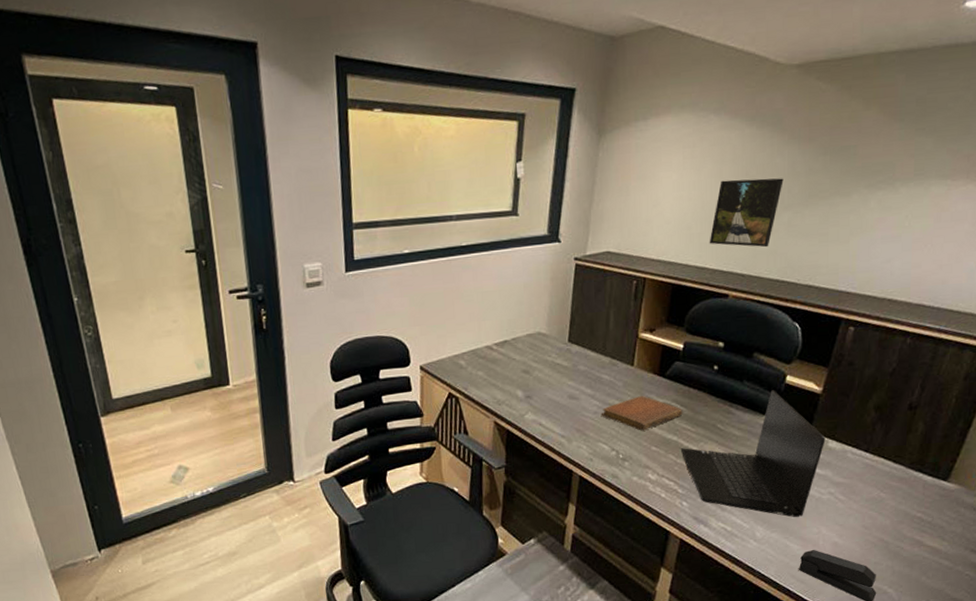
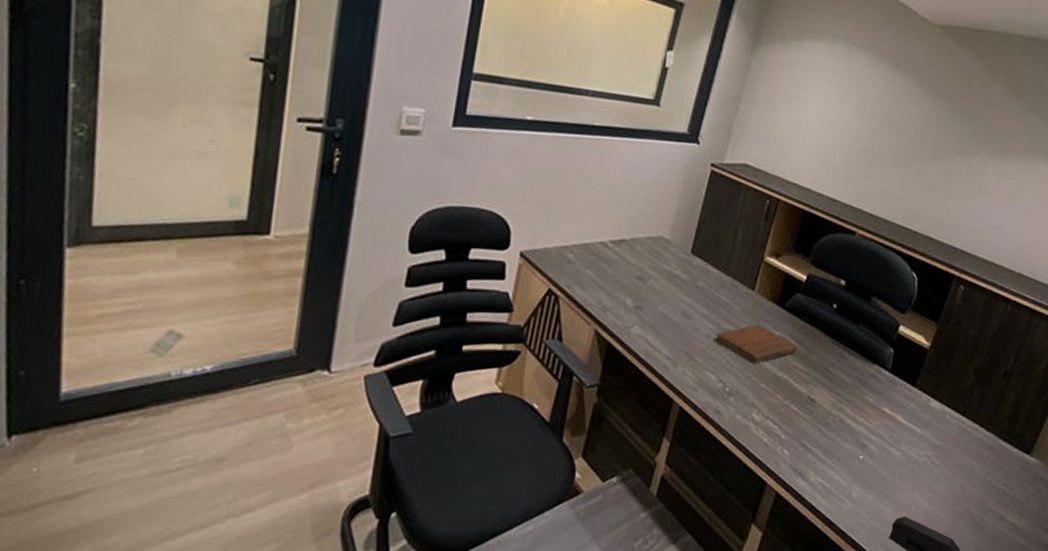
laptop: present [680,390,826,518] -> none [789,338,929,480]
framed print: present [709,178,784,248] -> none [844,117,918,192]

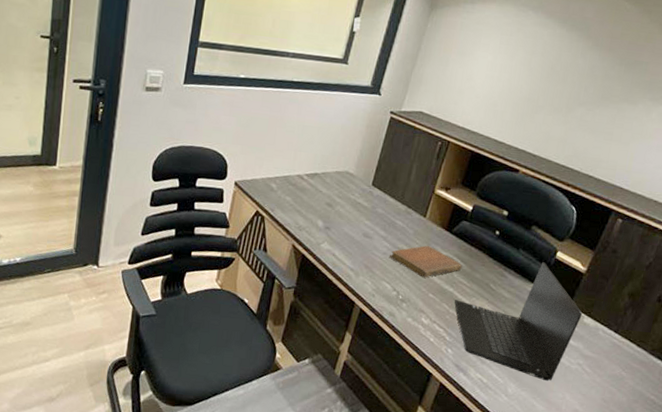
laptop: none [789,338,929,480] -> present [454,262,583,382]

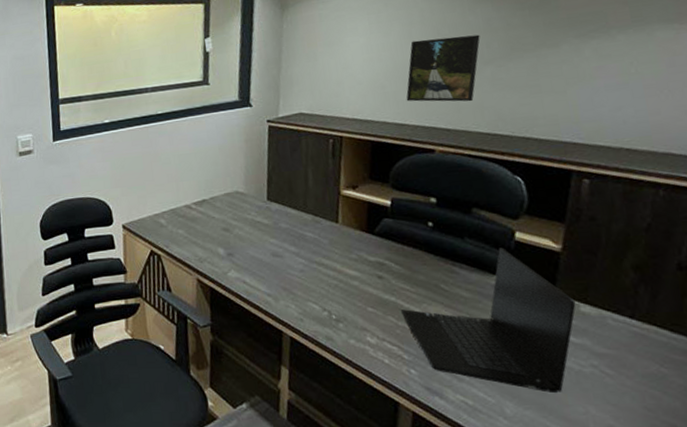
notebook: present [390,245,463,278] -> none [309,253,399,291]
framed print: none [510,69,583,135] -> present [406,34,480,102]

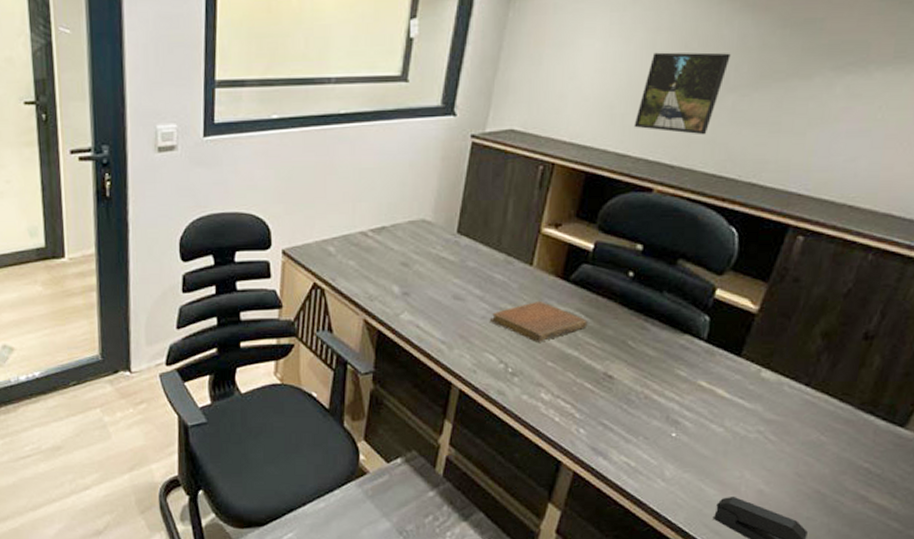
notebook: none [309,253,399,291] -> present [491,300,588,342]
laptop: present [400,247,576,394] -> none [581,305,758,458]

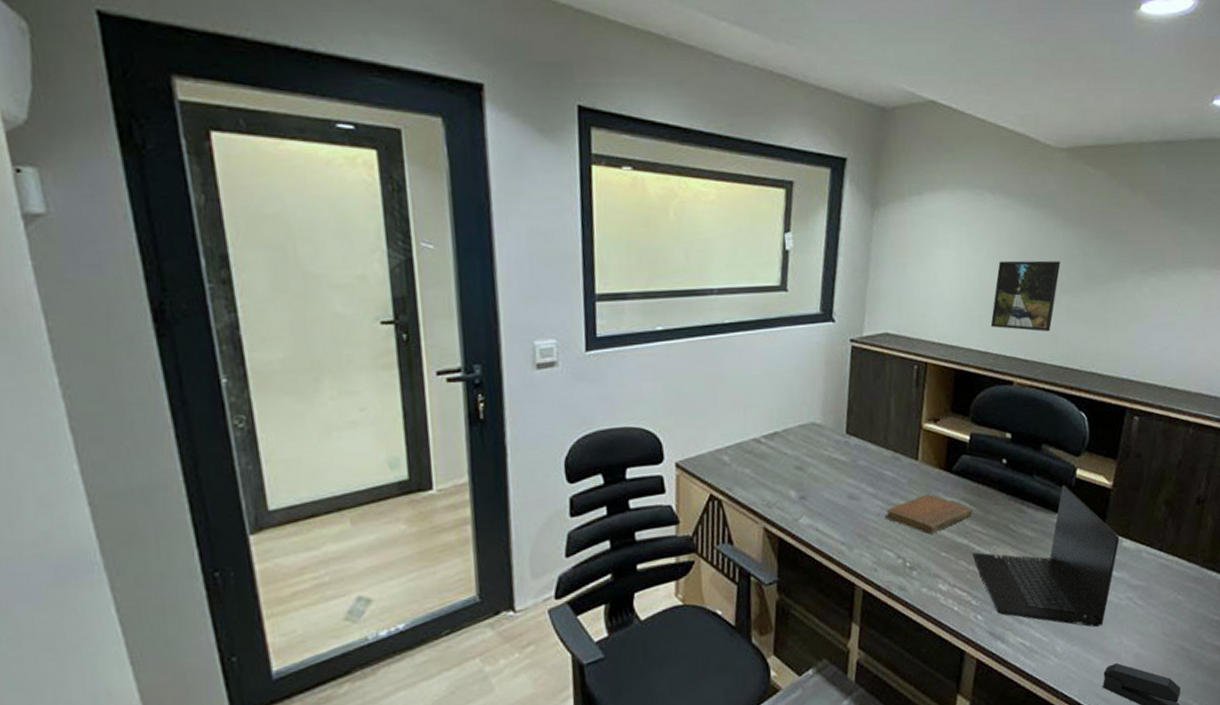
laptop: none [581,305,758,458] -> present [972,485,1120,628]

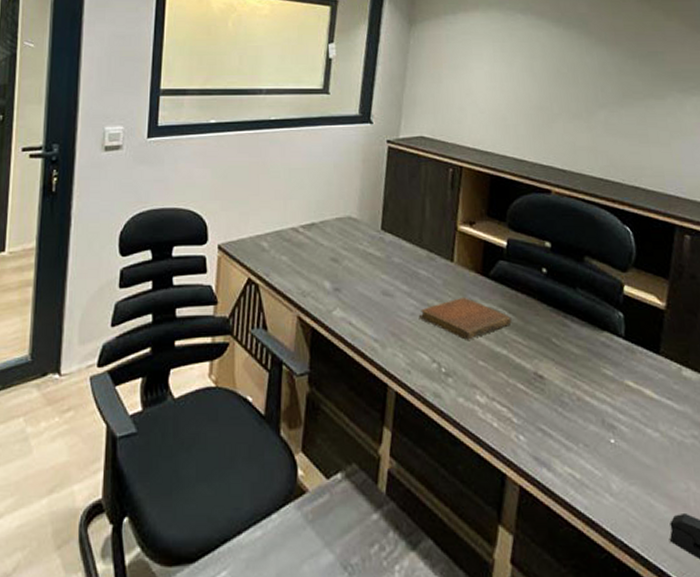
laptop: present [972,485,1120,628] -> none [511,301,679,467]
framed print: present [990,260,1061,332] -> none [525,75,596,144]

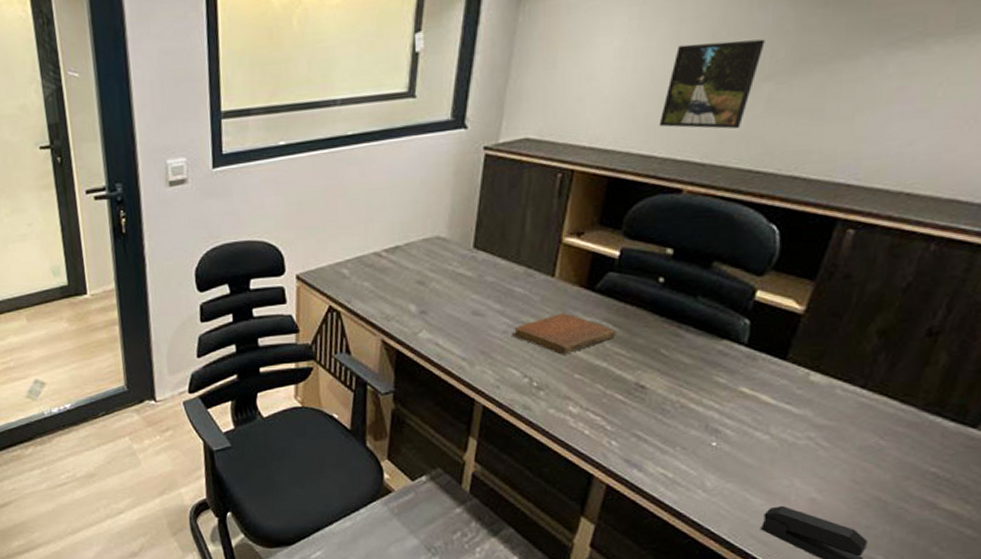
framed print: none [525,75,596,144] -> present [659,39,765,129]

